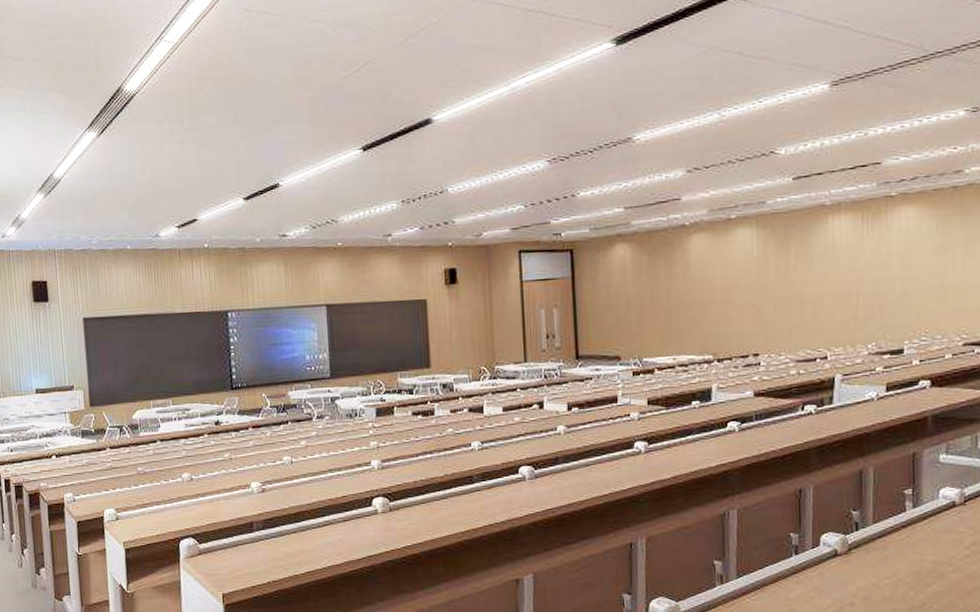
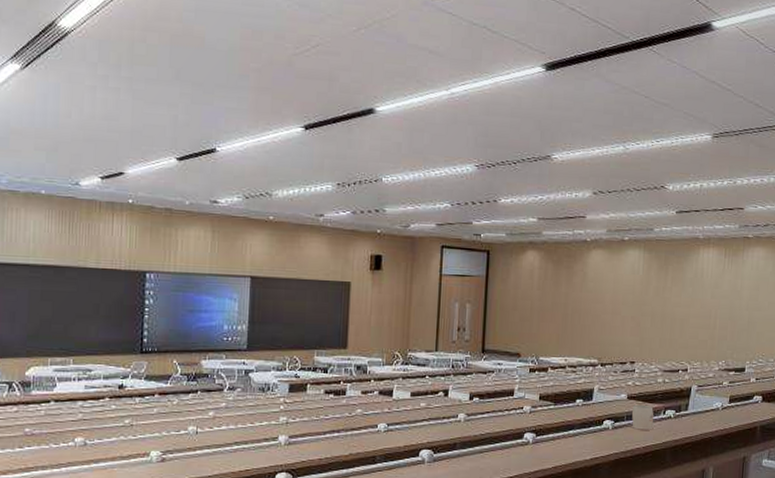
mug: none [762,401,791,430] -> present [632,404,654,430]

